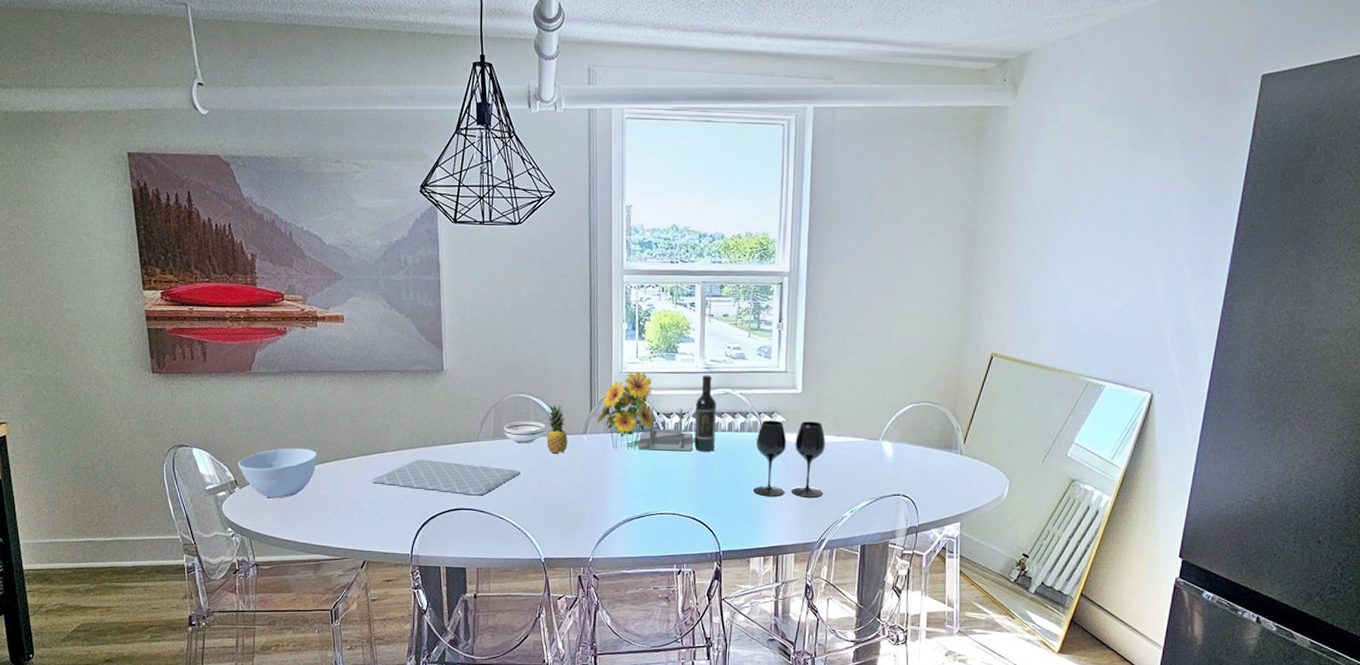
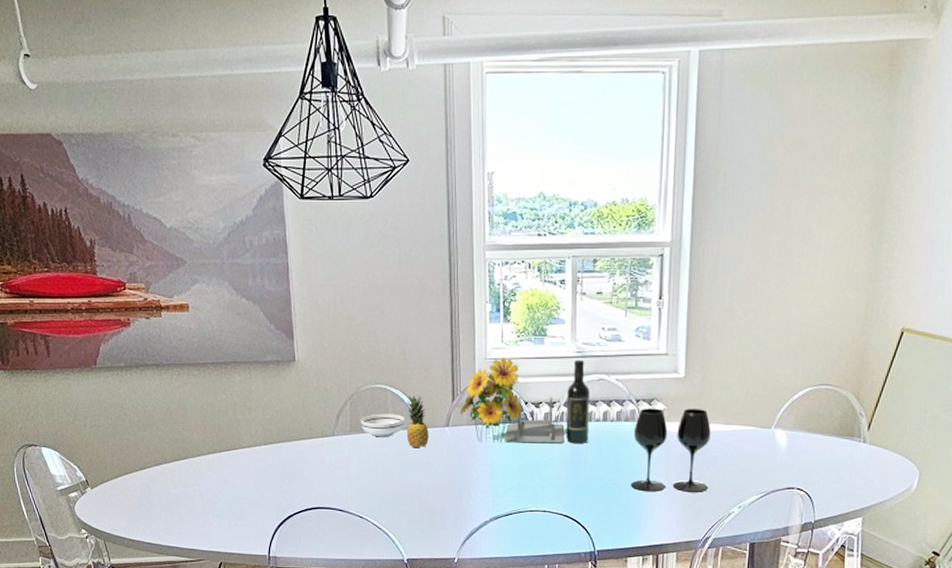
bowl: present [238,448,318,499] -> none [88,446,169,499]
placemat: present [371,460,521,496] -> none [224,456,380,494]

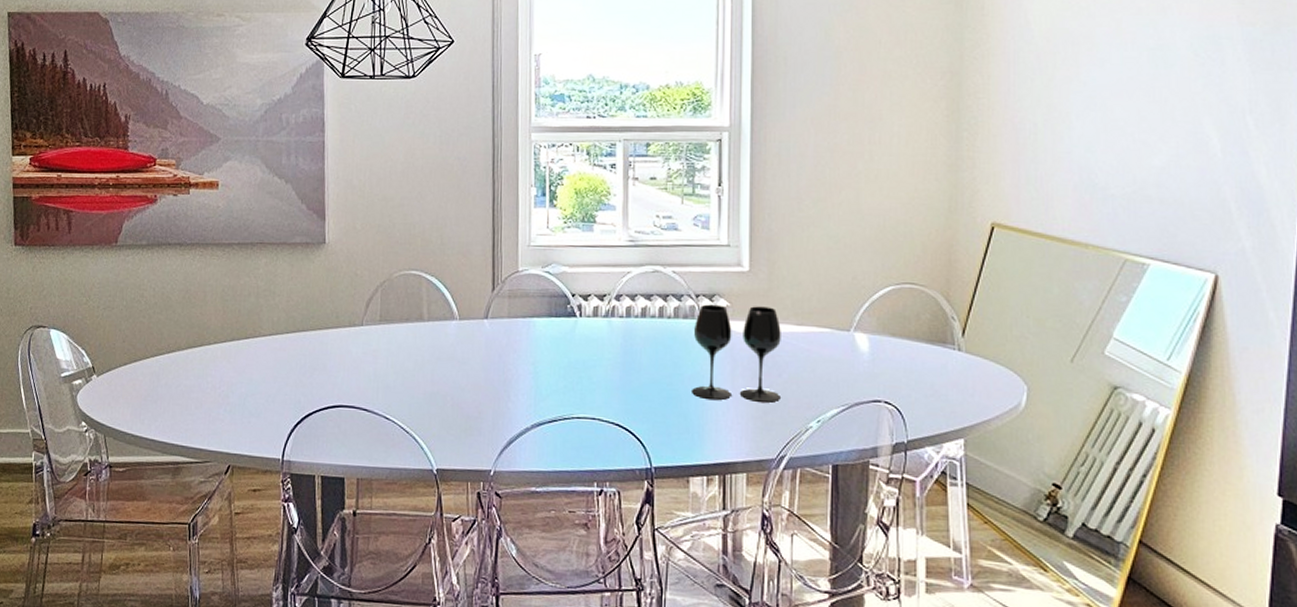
bowl: present [361,413,405,438] -> none [392,302,440,329]
fruit: present [407,395,429,448] -> none [442,283,466,342]
flower bouquet: present [459,357,522,444] -> none [500,244,569,339]
napkin holder: present [504,397,565,443] -> none [548,288,616,341]
wine bottle: present [566,359,591,443] -> none [617,249,645,342]

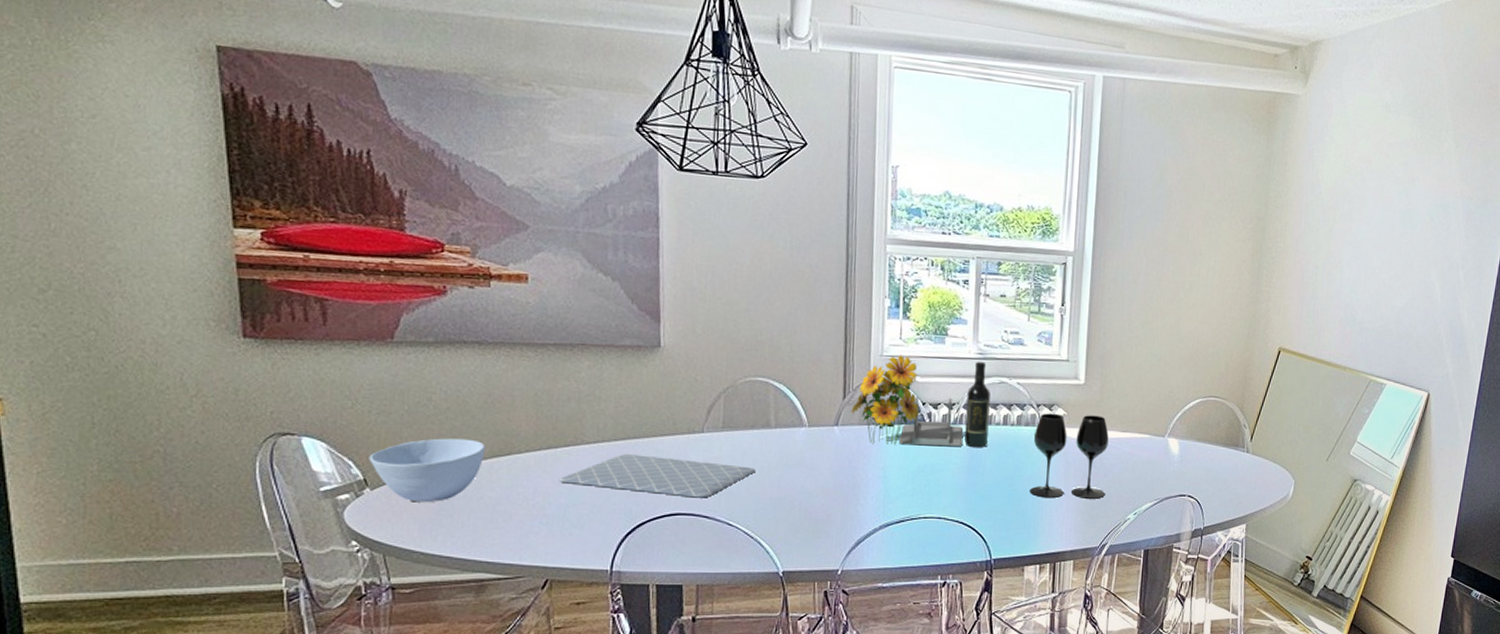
bowl: none [97,330,183,389] -> present [369,438,486,503]
placemat: none [240,346,410,391] -> present [559,454,756,498]
flower bouquet: none [500,244,569,339] -> present [850,355,920,445]
napkin holder: none [548,288,616,341] -> present [898,397,963,446]
wine bottle: none [617,249,645,342] -> present [964,361,992,447]

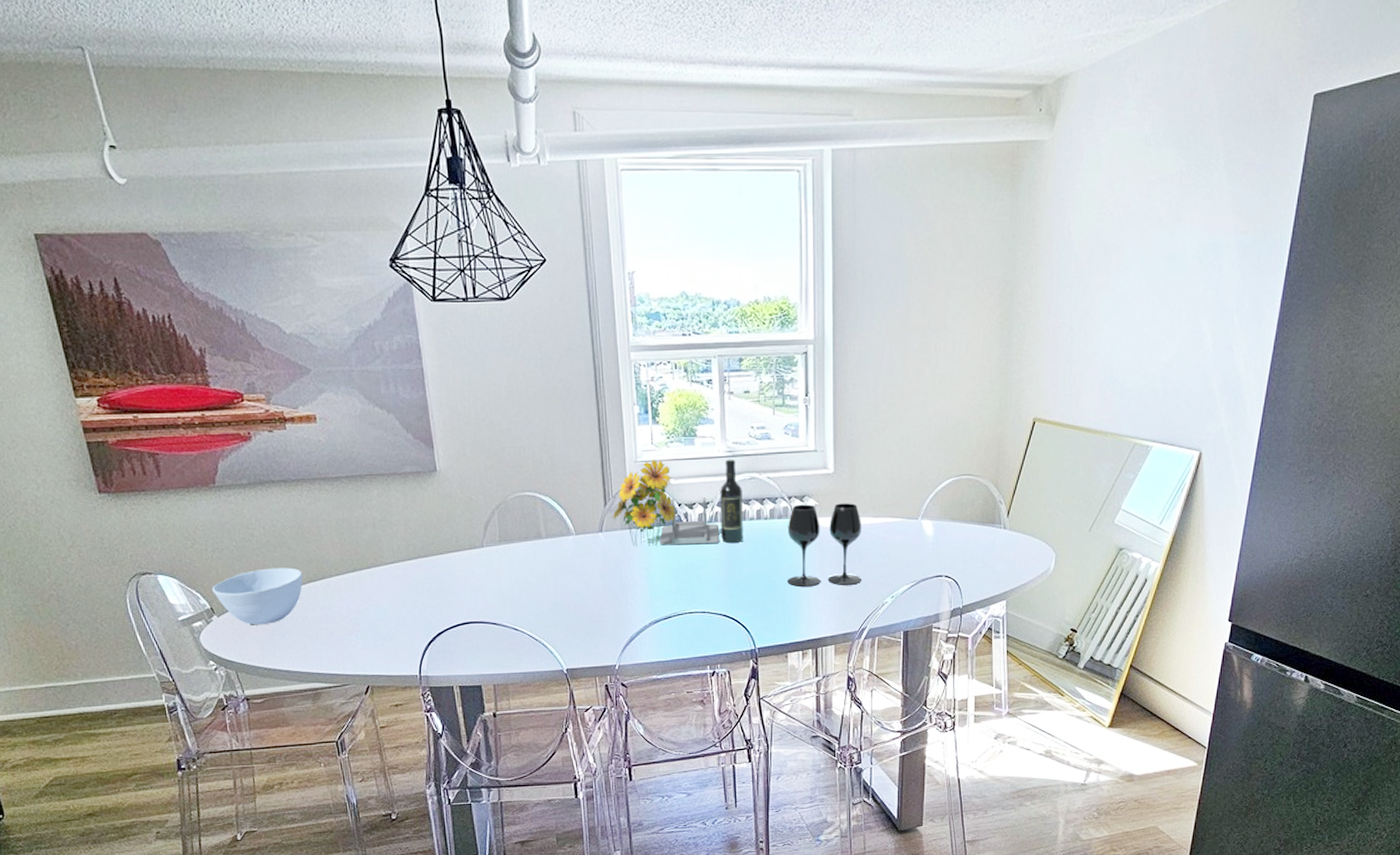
placemat: present [559,454,756,498] -> none [366,571,533,607]

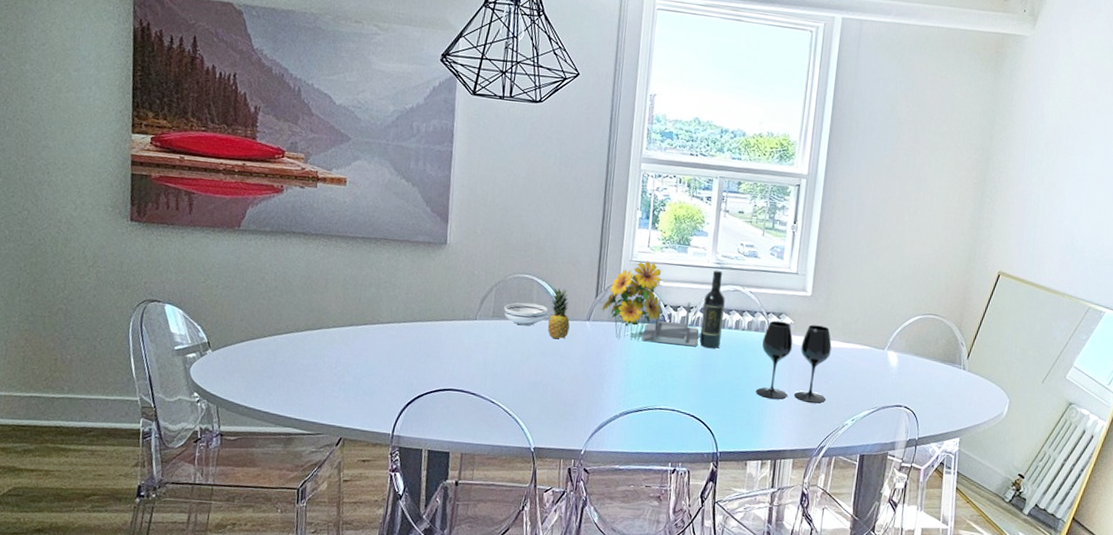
bowl: present [212,567,303,625] -> none [213,311,302,365]
bowl: none [510,521,557,547] -> present [504,302,548,326]
fruit: none [558,501,582,556] -> present [548,288,570,339]

